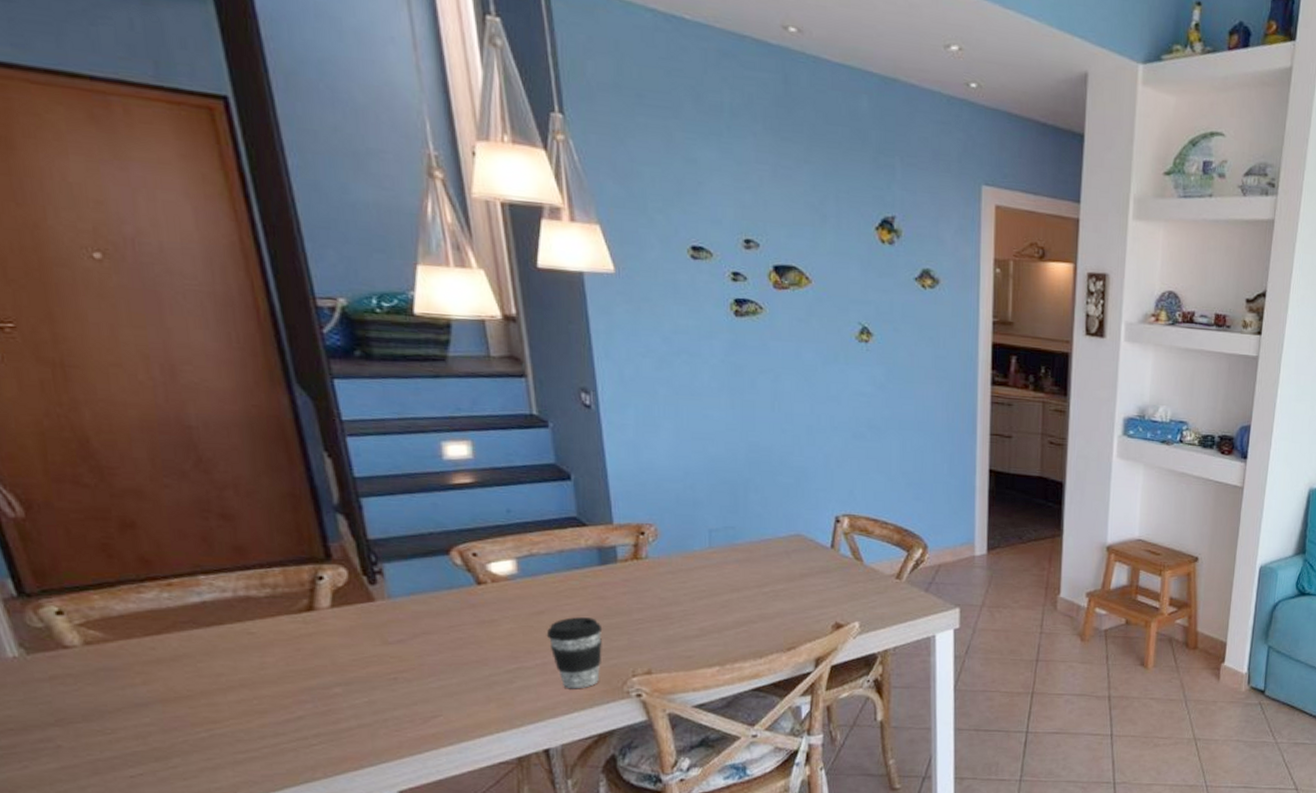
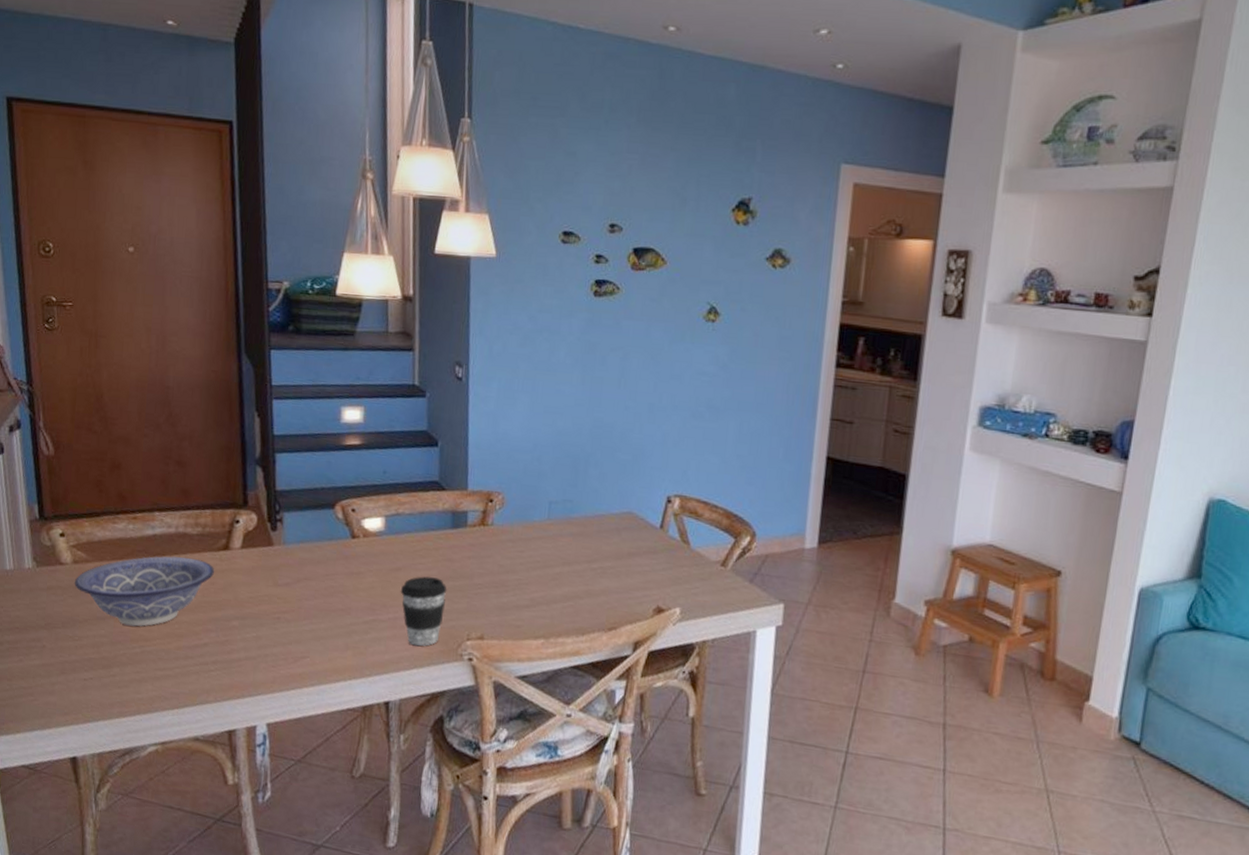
decorative bowl: none [90,623,298,709] -> present [74,556,214,627]

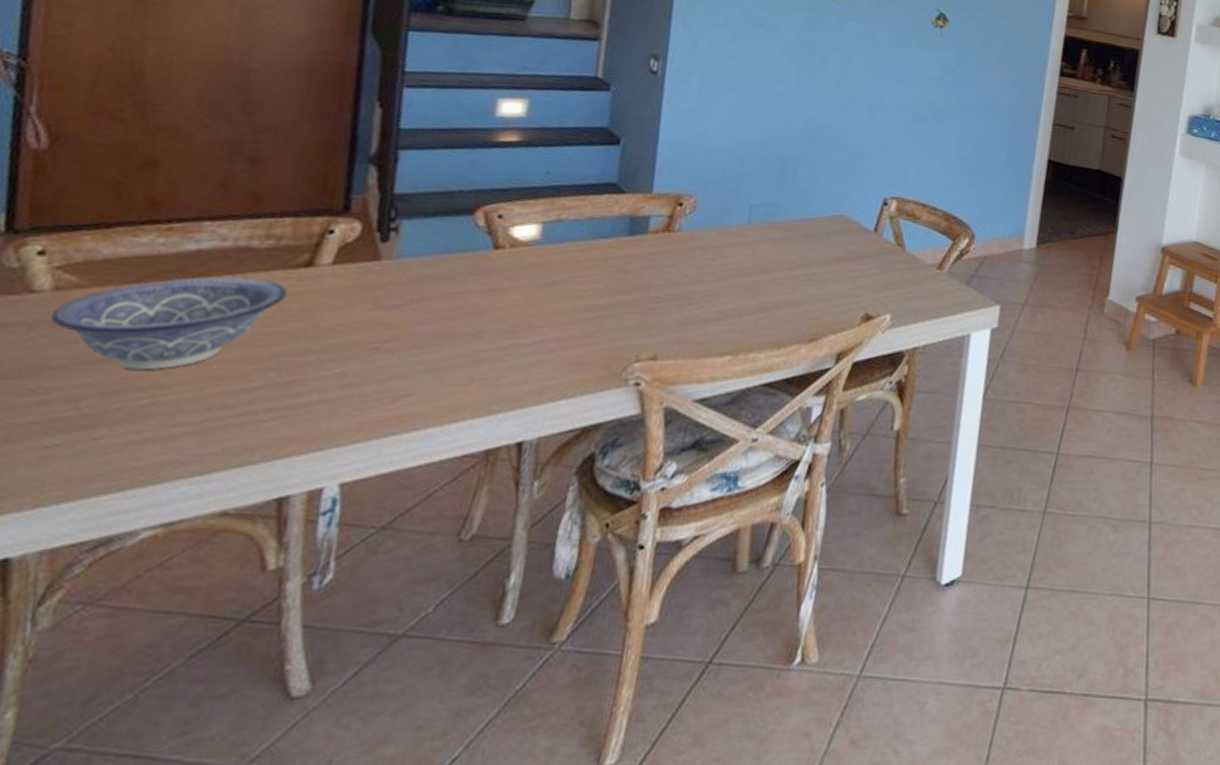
coffee cup: present [400,576,447,646] -> none [553,290,615,373]

